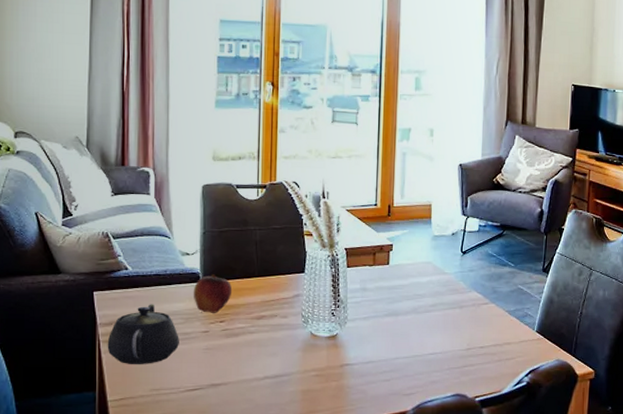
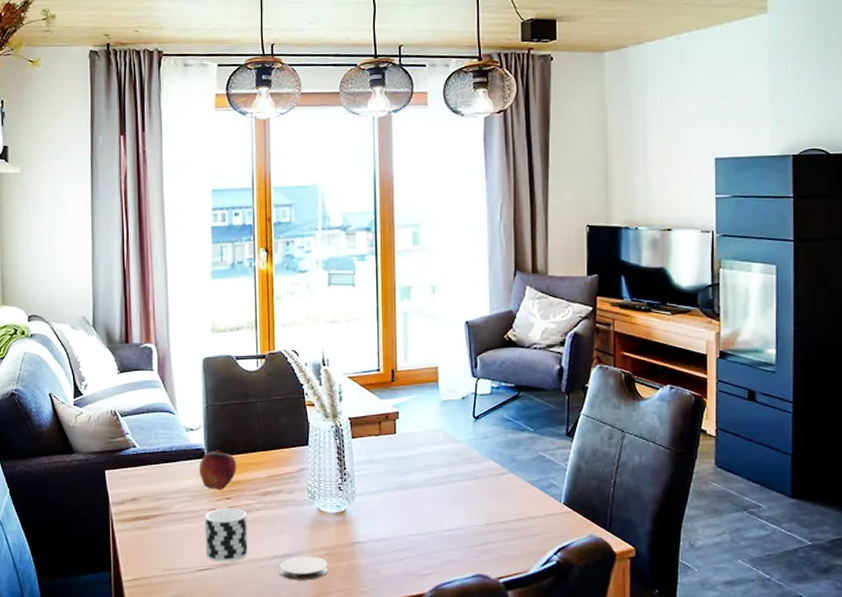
teapot: present [107,304,179,364] -> none [120,482,188,544]
cup: none [196,331,240,382] -> present [204,508,248,562]
coaster: none [270,377,317,400] -> present [280,556,328,580]

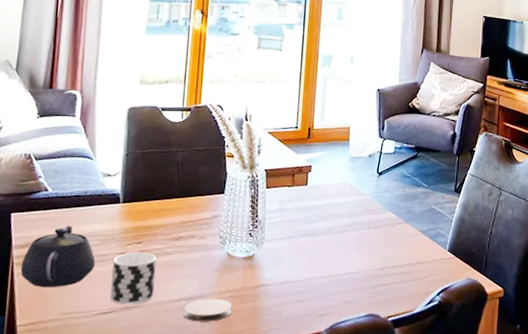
teapot: none [120,482,188,544] -> present [20,225,95,287]
fruit: present [198,449,237,490] -> none [112,195,152,234]

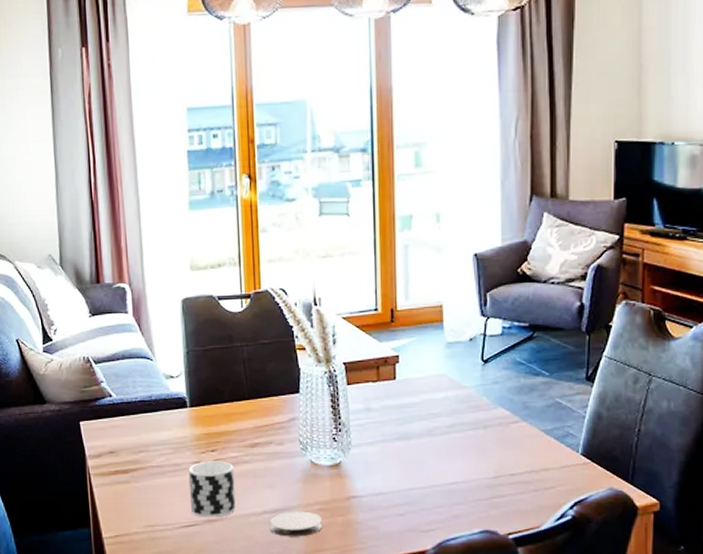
teapot: present [20,225,95,287] -> none [97,433,171,499]

